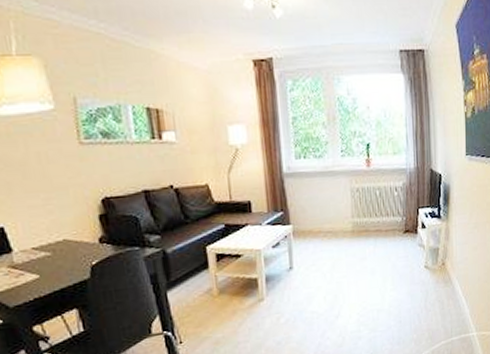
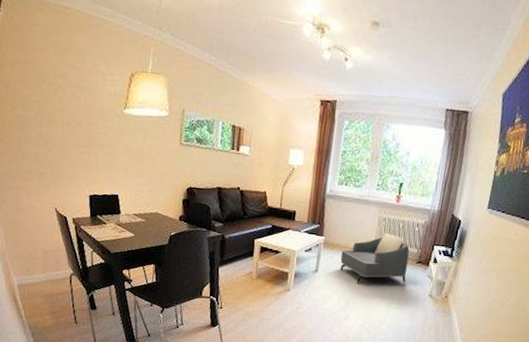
armchair: none [316,205,396,273] -> present [340,233,410,284]

